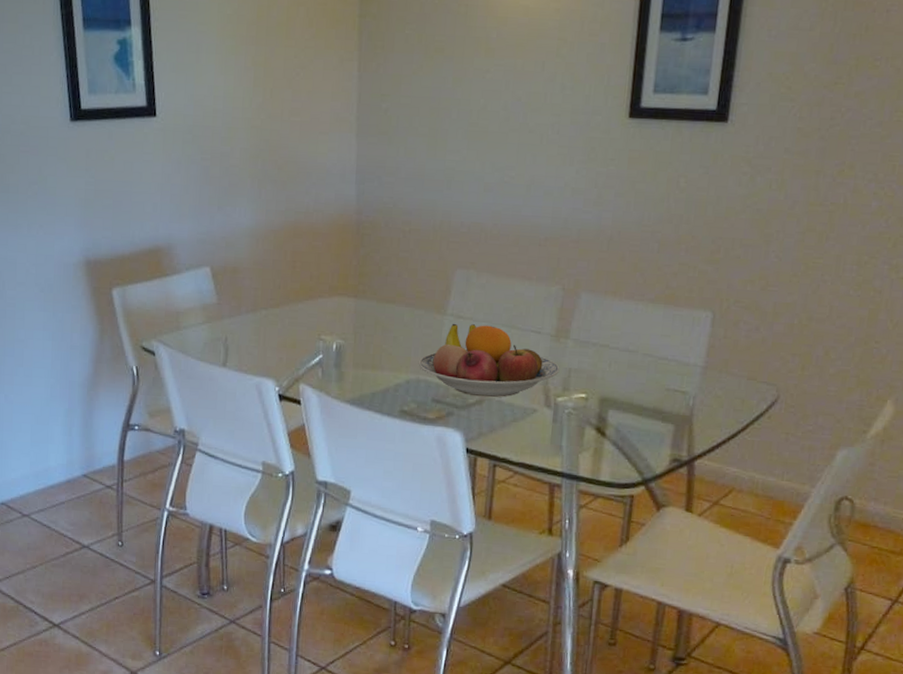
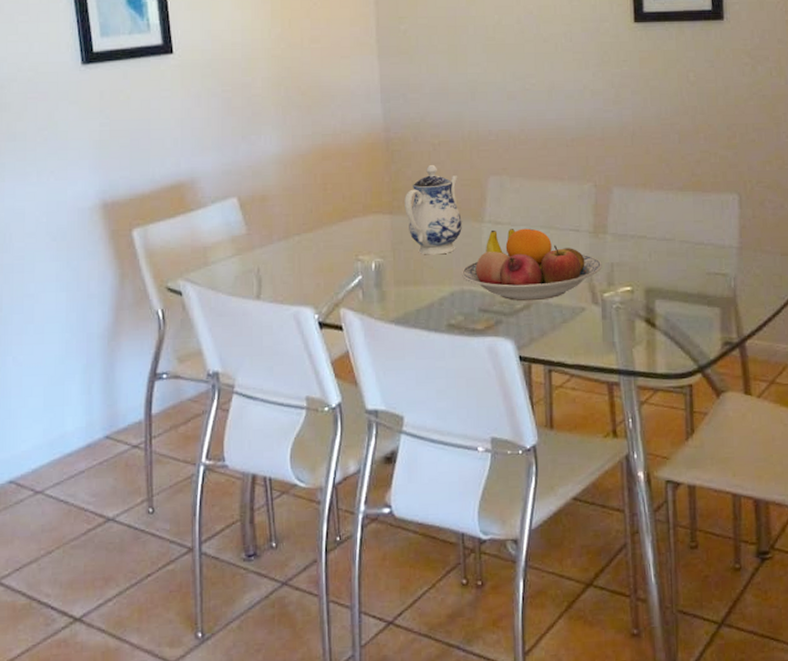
teapot: none [369,252,425,343] -> present [404,165,462,255]

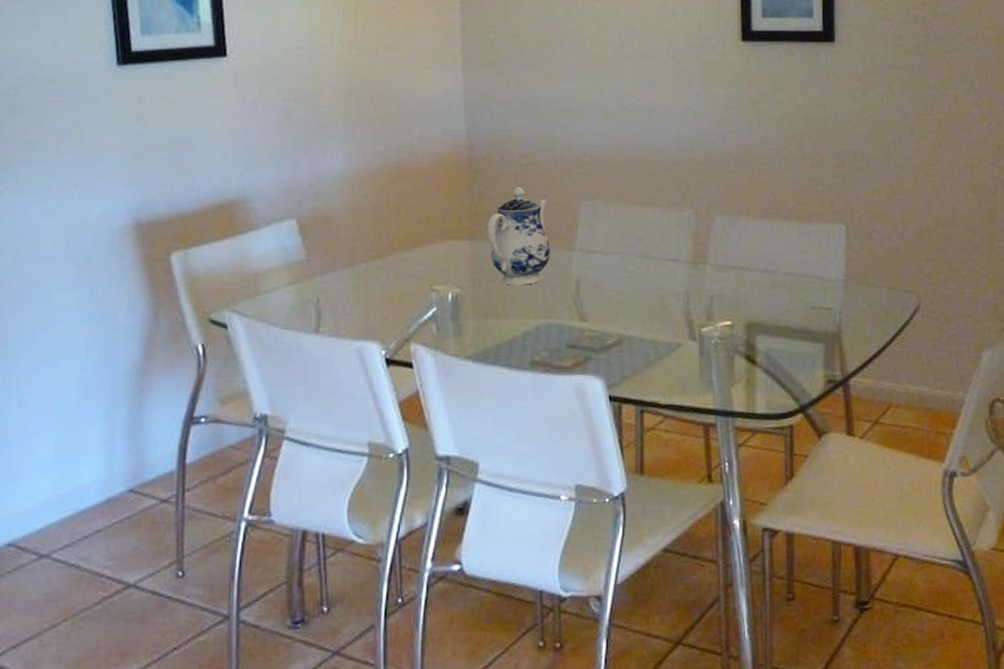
fruit bowl: present [461,228,602,302] -> none [547,257,701,337]

